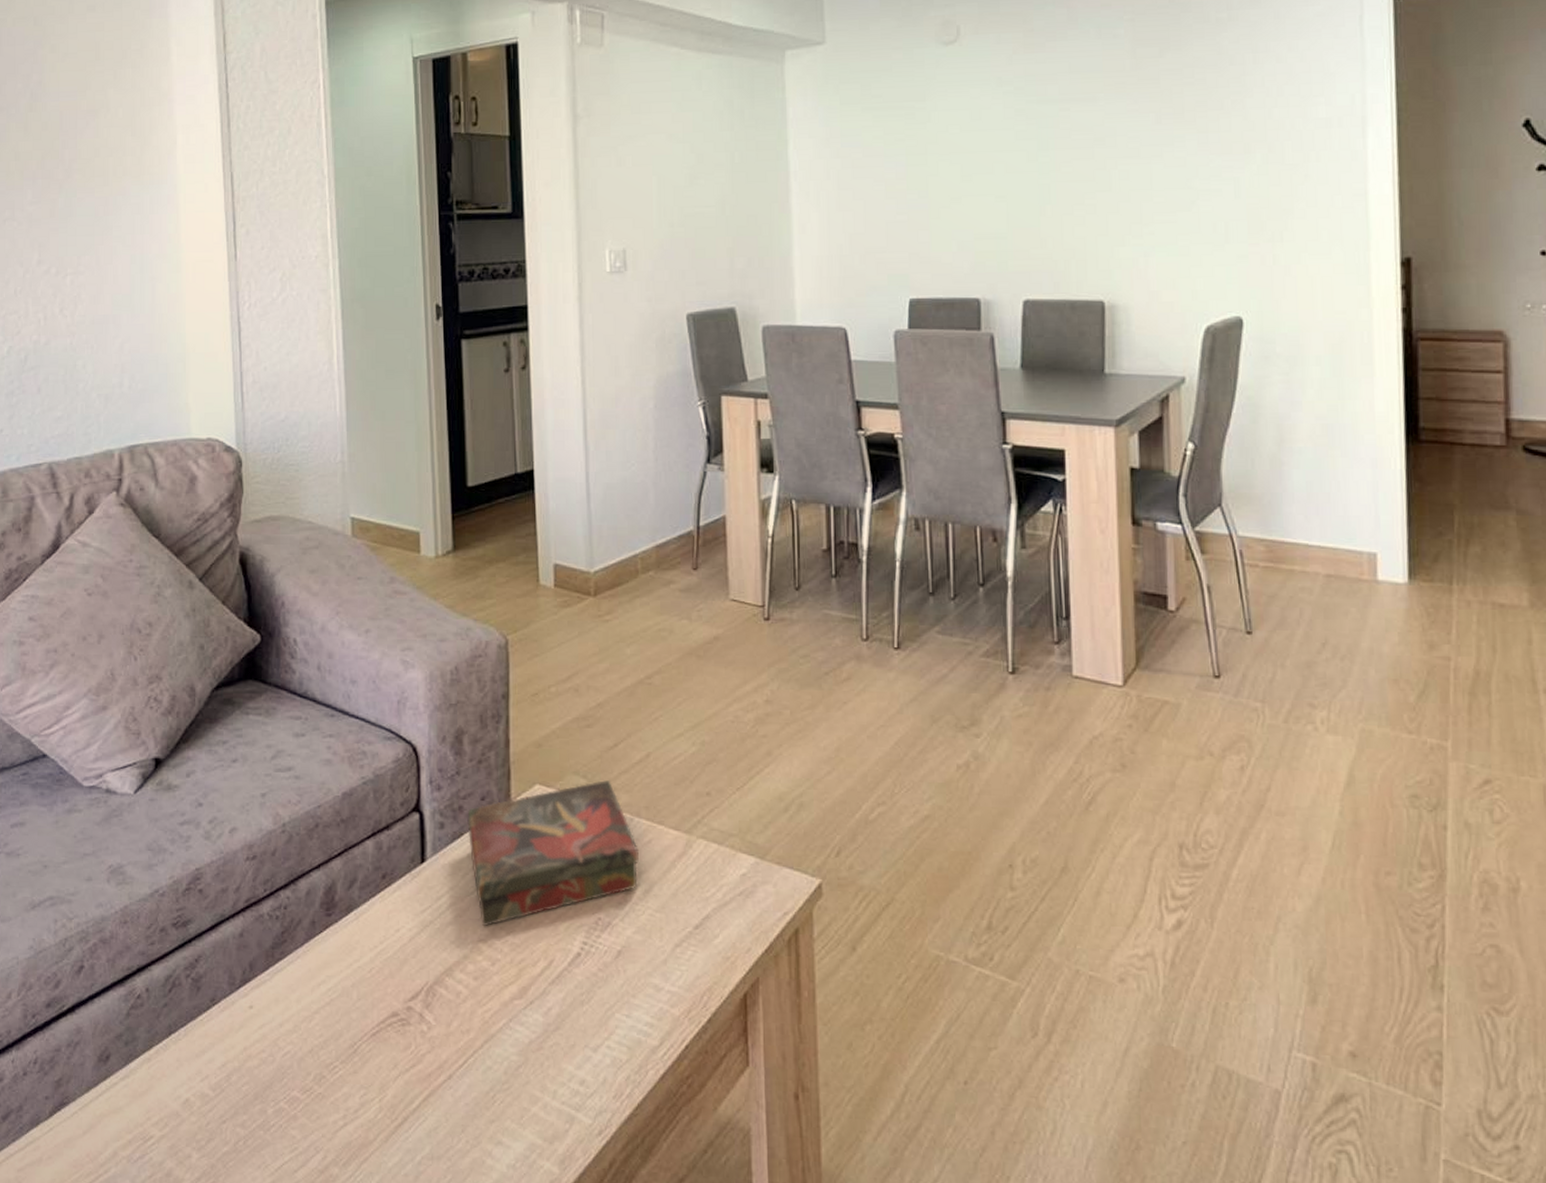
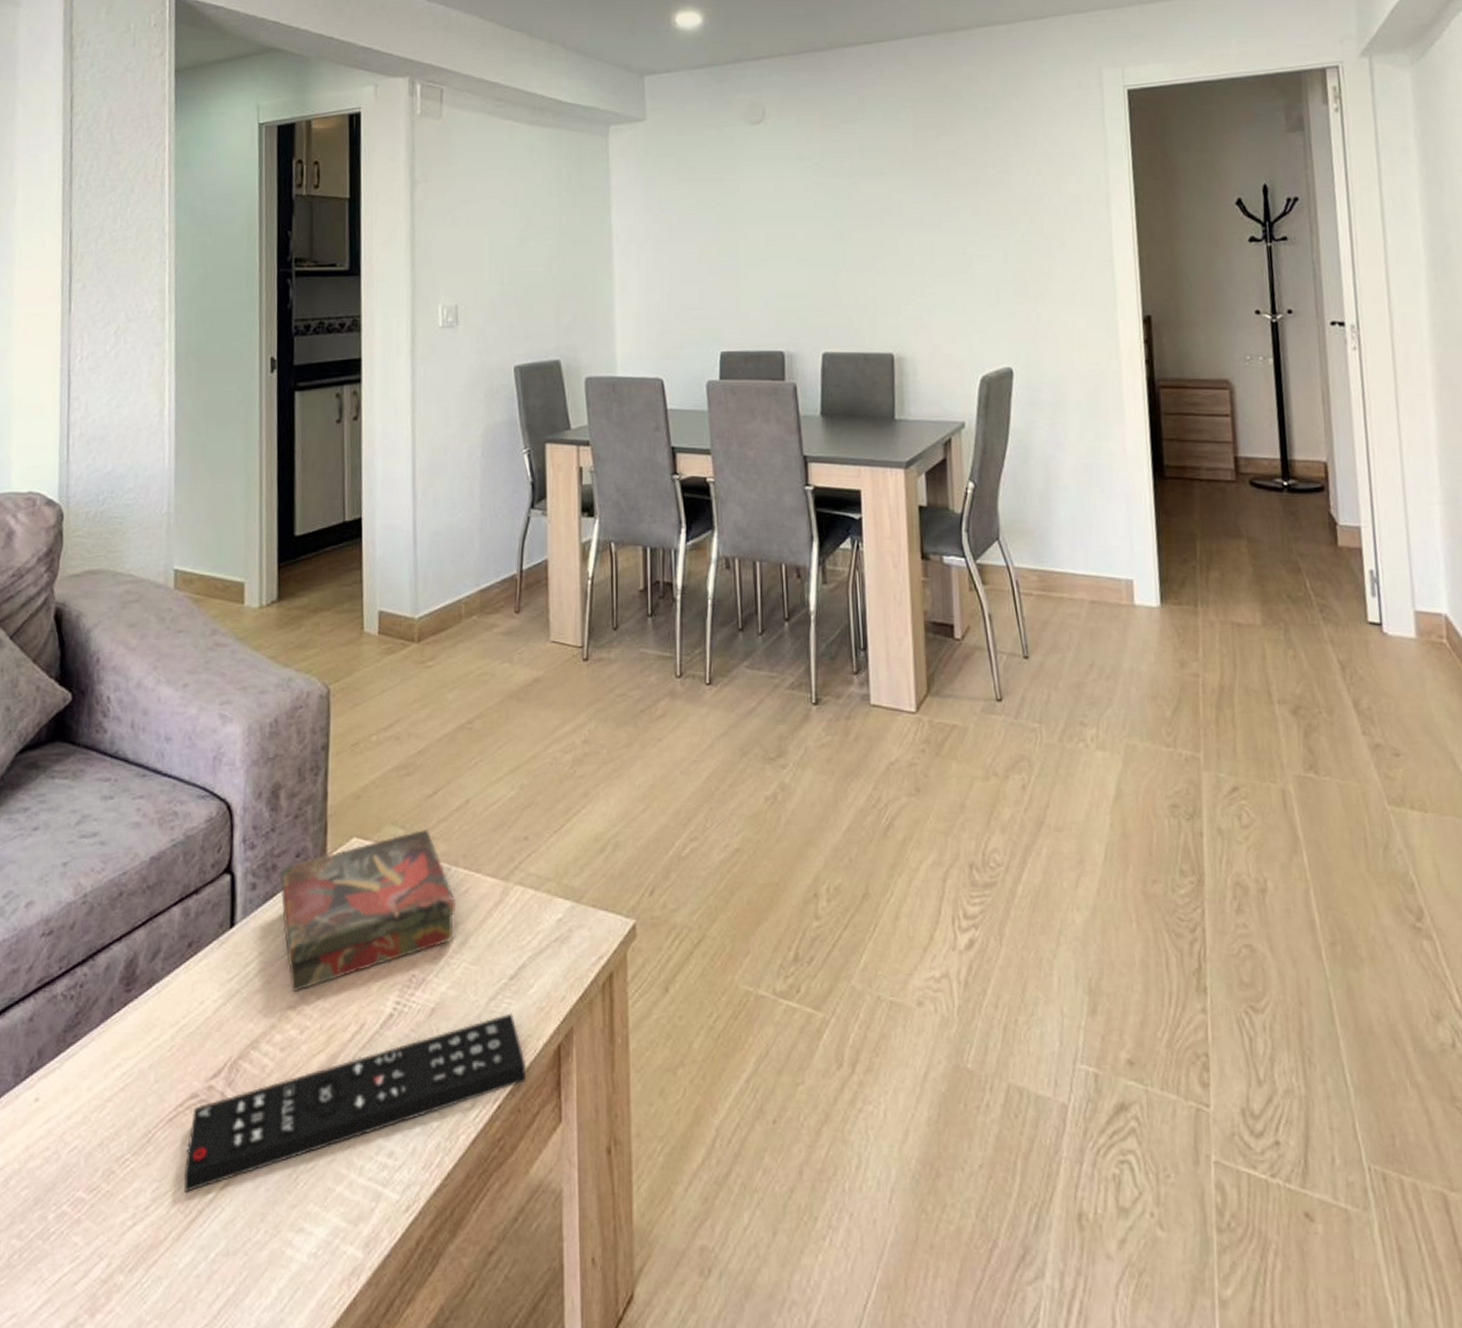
remote control: none [388,960,713,1101] -> present [183,1013,527,1193]

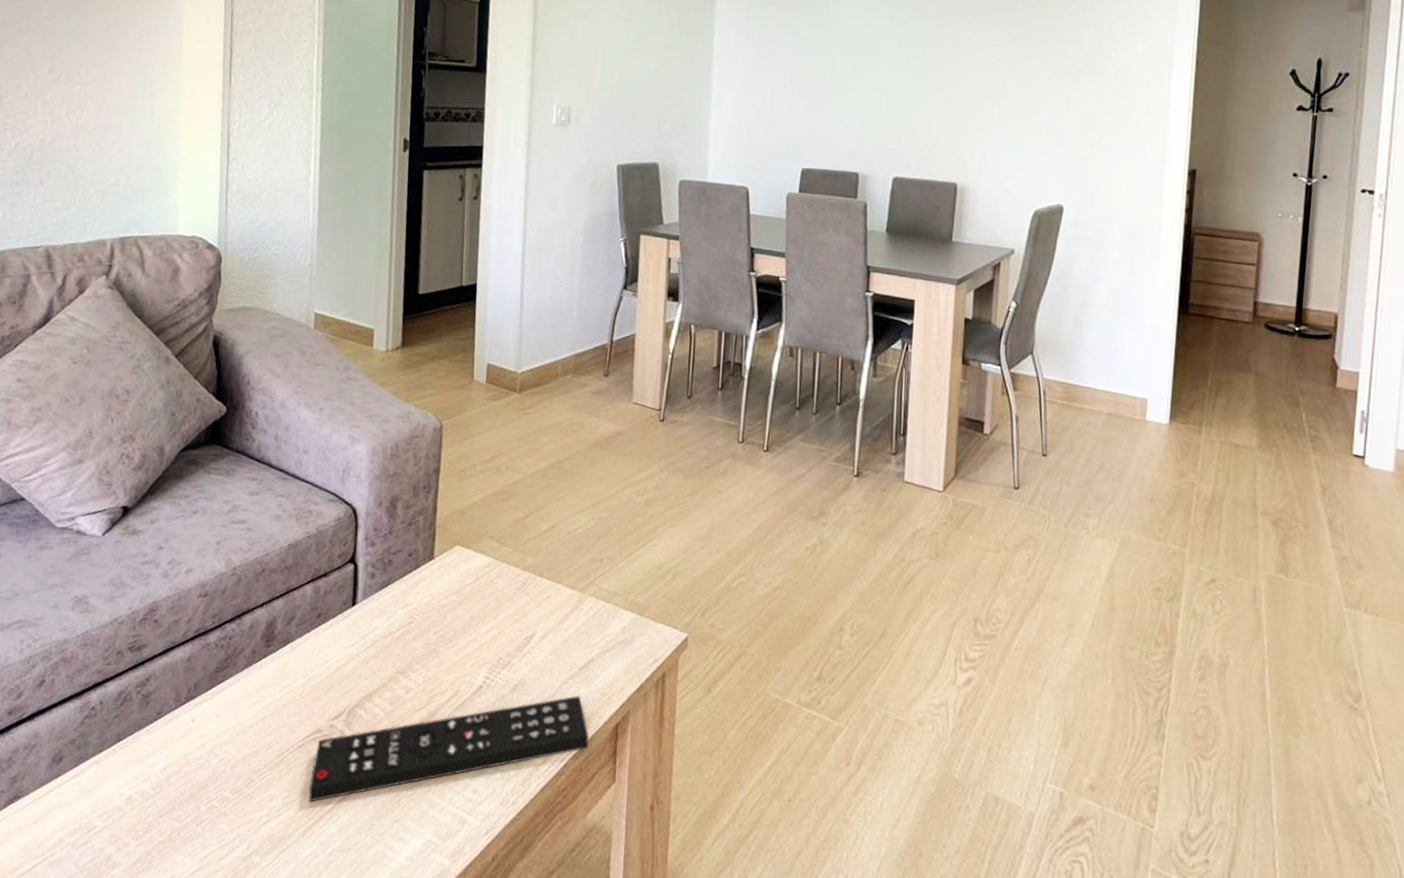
book: present [280,830,455,991] -> none [394,545,539,661]

